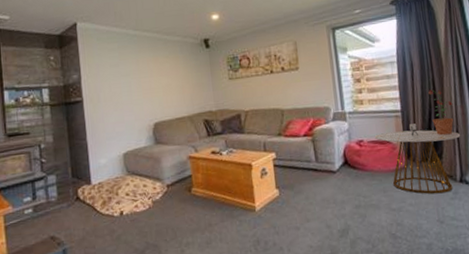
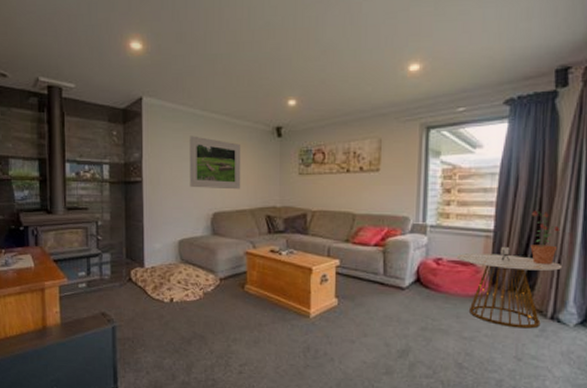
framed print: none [125,53,178,102] -> present [189,136,241,190]

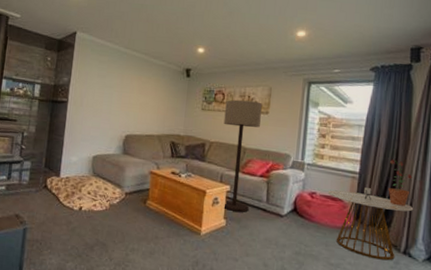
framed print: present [189,136,241,190] -> none [108,68,155,117]
floor lamp: none [326,158,371,288] -> present [223,99,262,212]

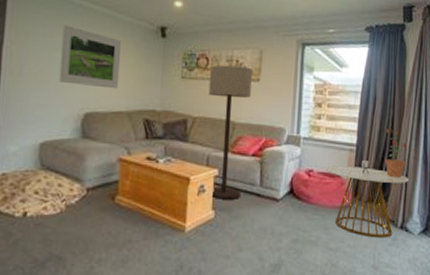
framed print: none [108,68,155,117] -> present [59,25,122,89]

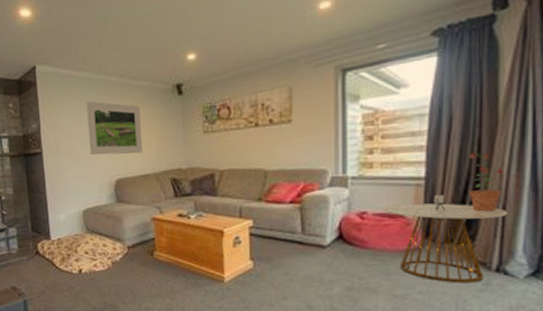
floor lamp: present [208,65,252,200] -> none [233,109,282,249]

